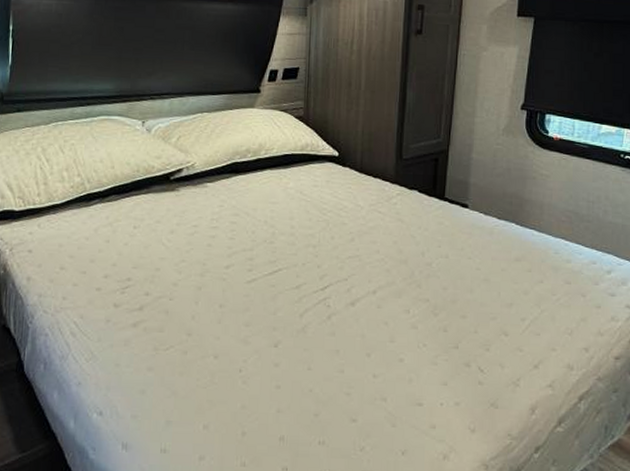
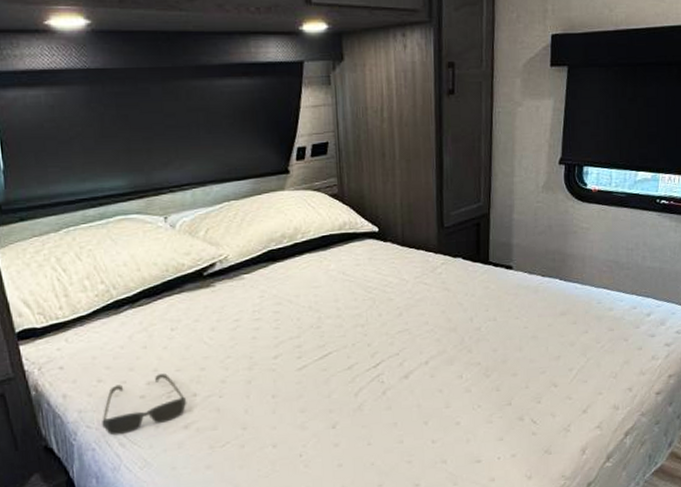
glasses: none [58,269,139,324] -> present [102,373,187,436]

